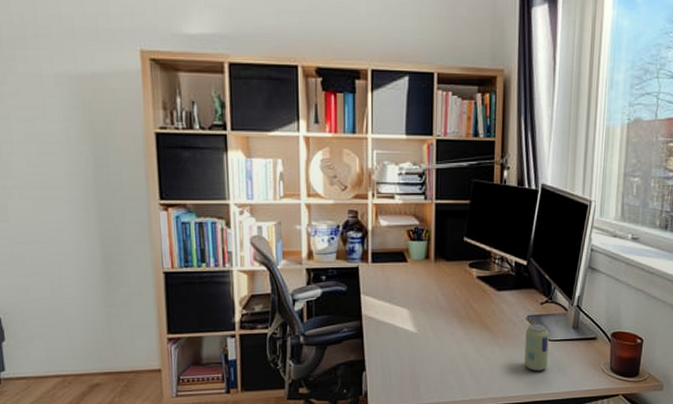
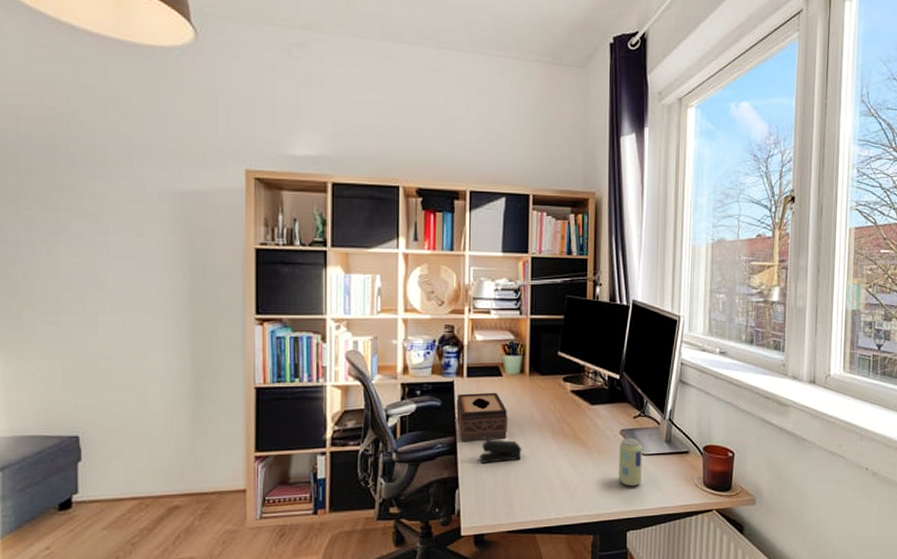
tissue box: none [362,277,414,326] -> present [456,392,508,442]
stapler: none [385,324,428,347] -> present [479,439,522,463]

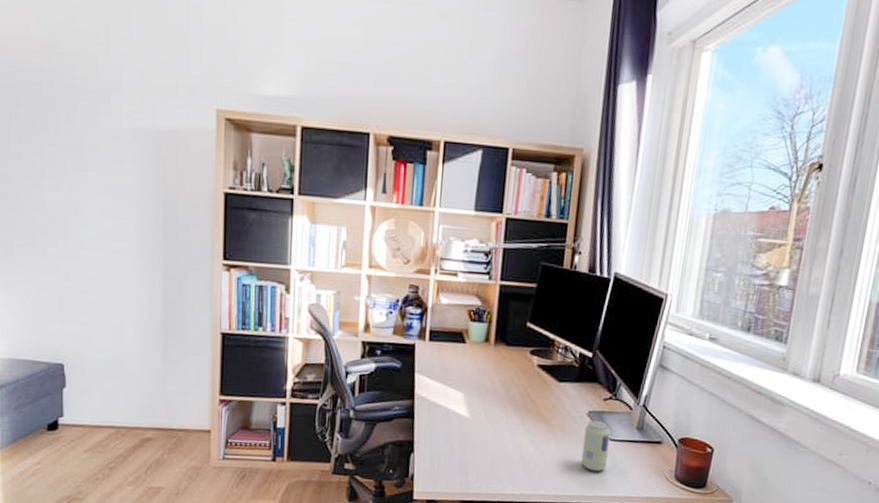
tissue box: present [456,392,508,442] -> none [415,357,469,408]
stapler: present [479,439,522,463] -> none [436,406,481,431]

